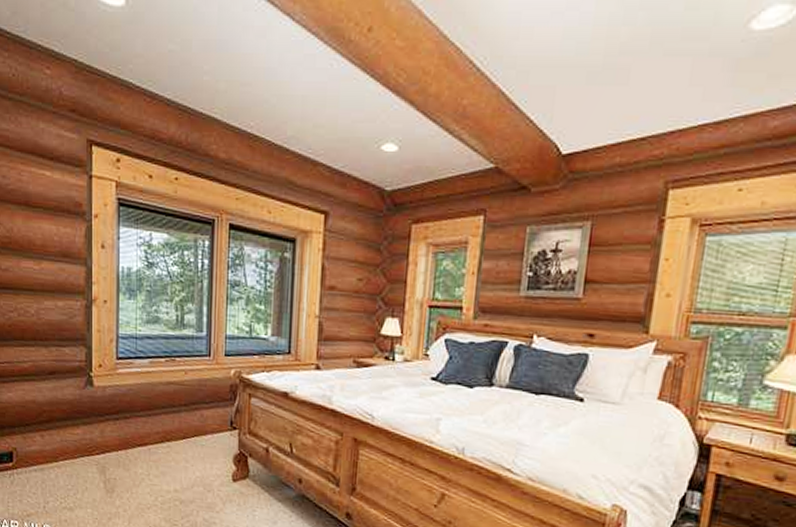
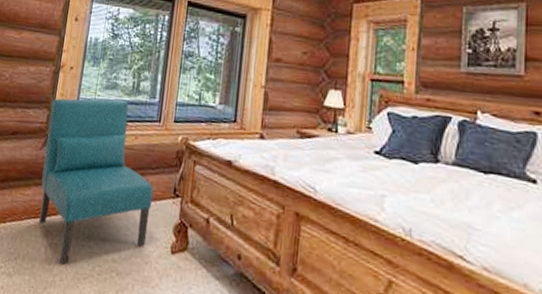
chair: none [88,334,210,497] -> present [39,98,154,264]

